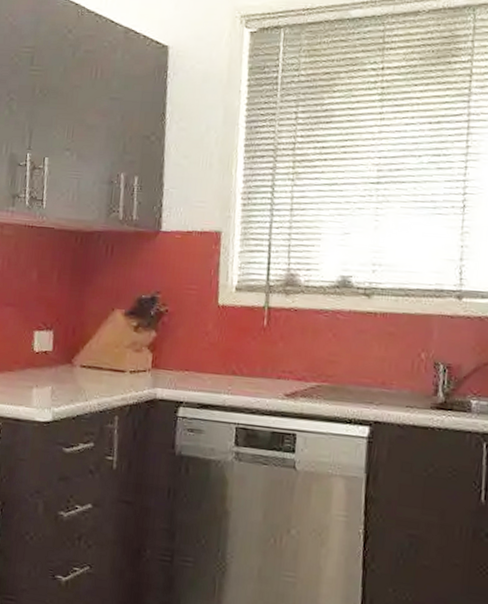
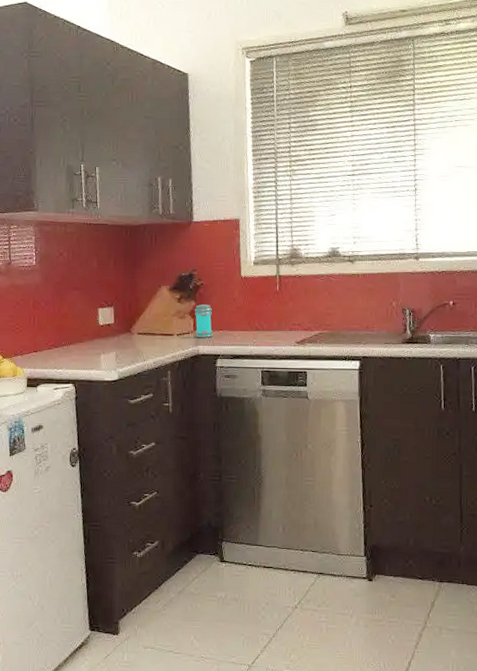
jar: none [153,336,178,379] -> present [194,304,213,338]

